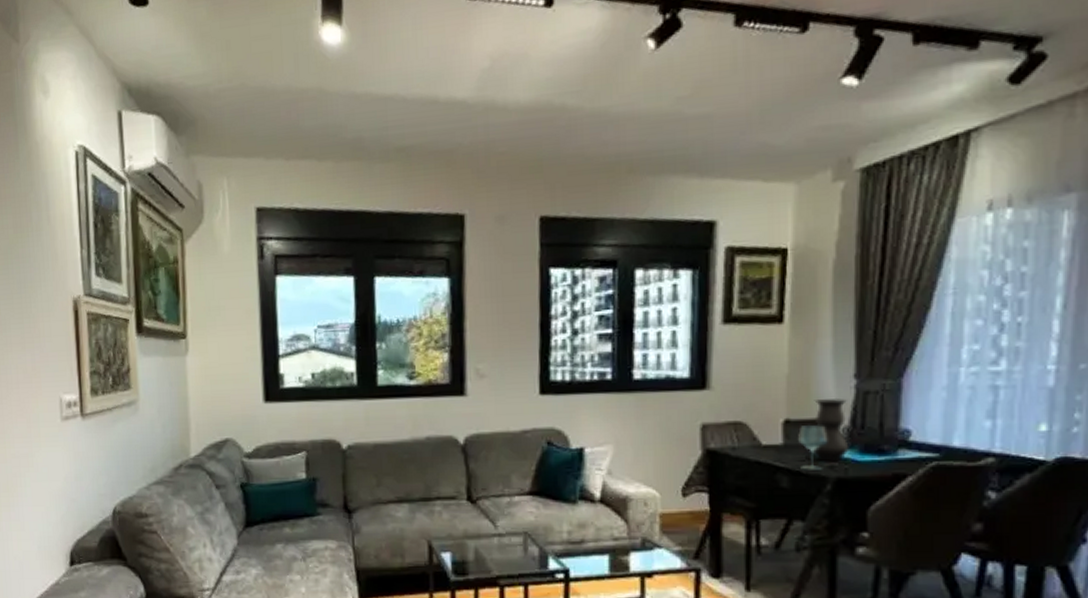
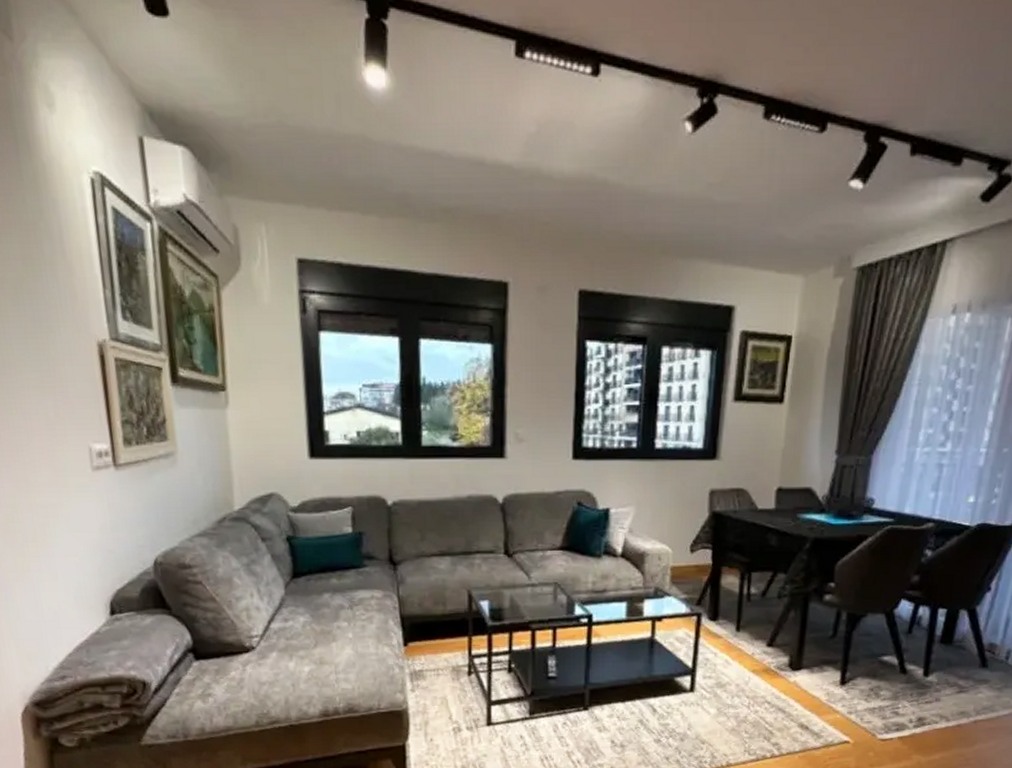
wine glass: present [798,425,828,470] -> none [787,493,810,531]
vase: present [813,397,849,464] -> none [798,470,828,526]

